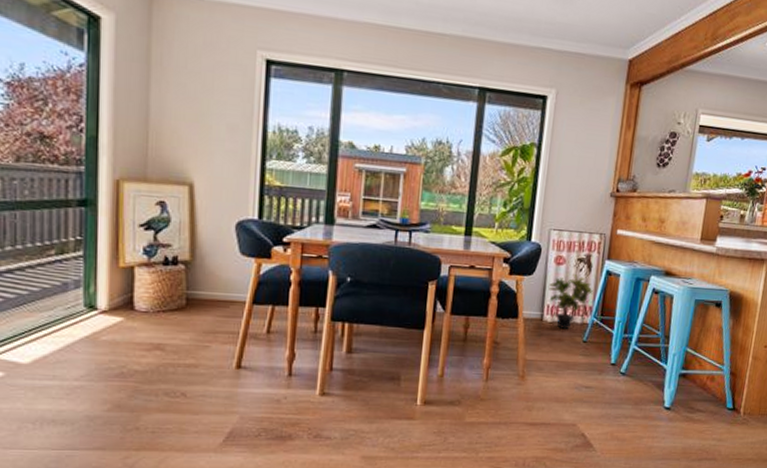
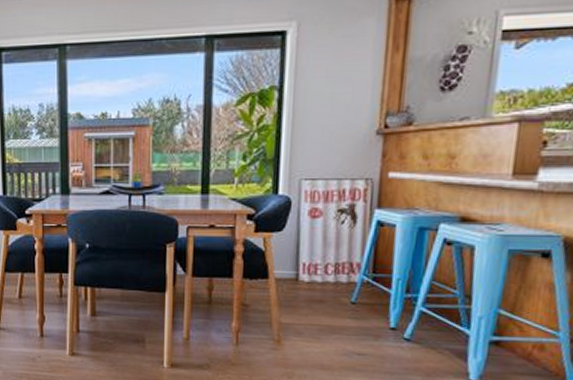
potted plant: present [549,273,593,329] -> none [303,226,360,289]

